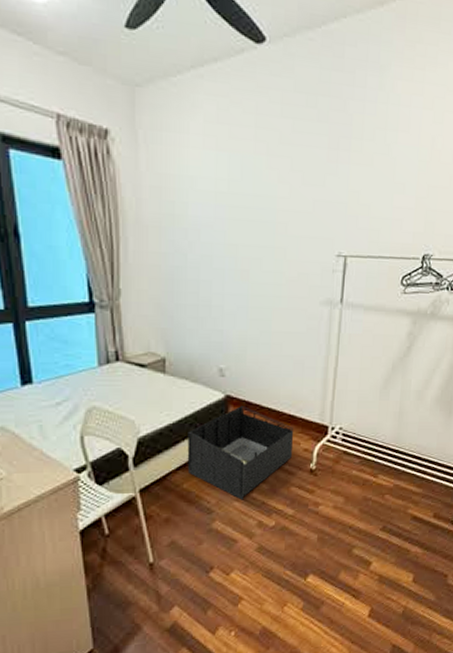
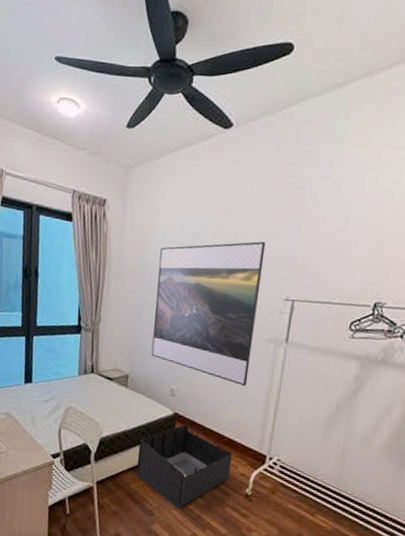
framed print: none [189,188,313,355] -> present [151,241,266,386]

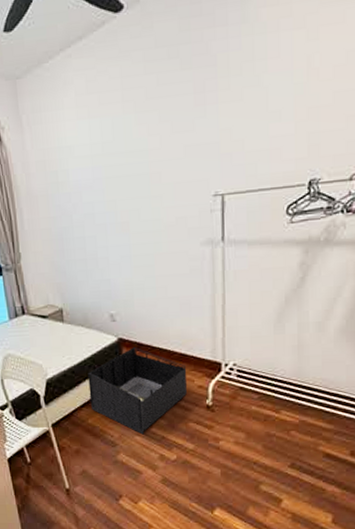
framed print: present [151,241,266,386] -> none [70,135,189,296]

